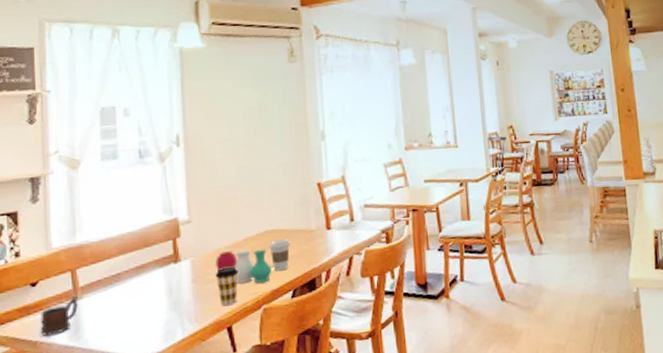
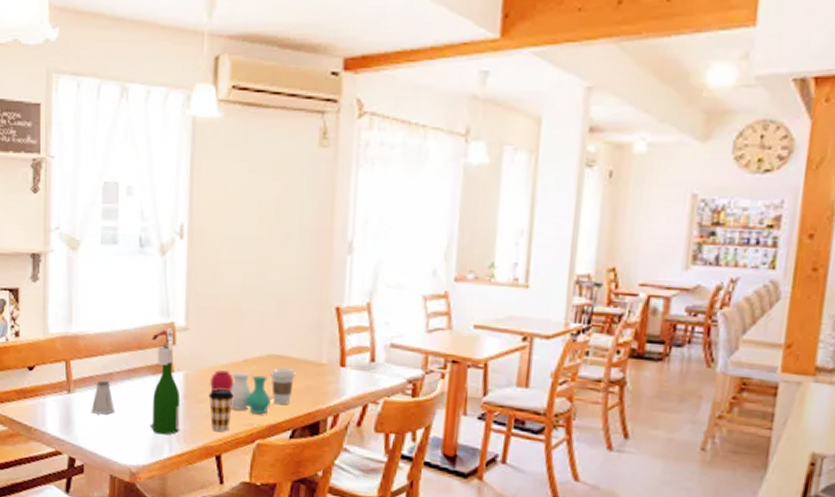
mug: present [40,297,79,337] -> none [36,389,71,425]
saltshaker: none [100,281,125,315] -> present [91,380,114,415]
wine bottle: none [156,223,191,320] -> present [150,328,181,435]

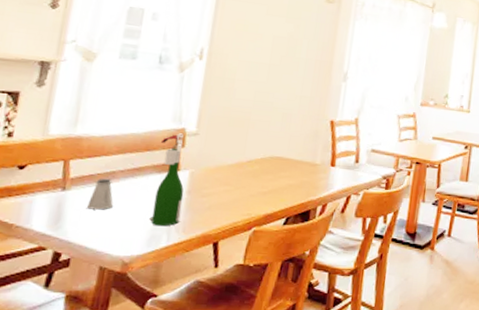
coffee cup: present [208,389,234,432] -> none [211,185,236,221]
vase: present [209,370,271,415] -> none [213,169,270,206]
coffee cup: present [269,367,296,405] -> none [270,167,293,198]

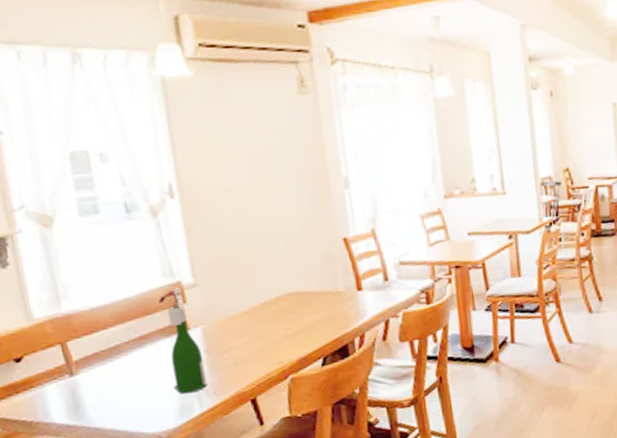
saltshaker: present [86,178,114,210] -> none [102,353,130,391]

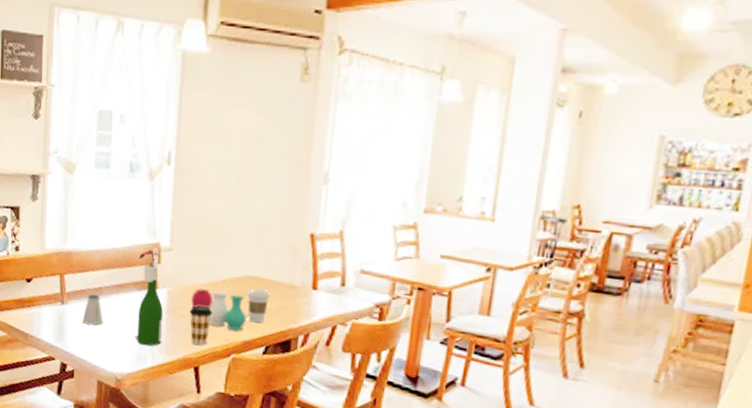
saltshaker: none [102,353,130,391] -> present [82,294,103,325]
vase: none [230,314,297,352] -> present [190,288,247,331]
coffee cup: none [231,334,260,376] -> present [189,305,213,345]
coffee cup: none [290,301,317,338] -> present [246,288,271,323]

